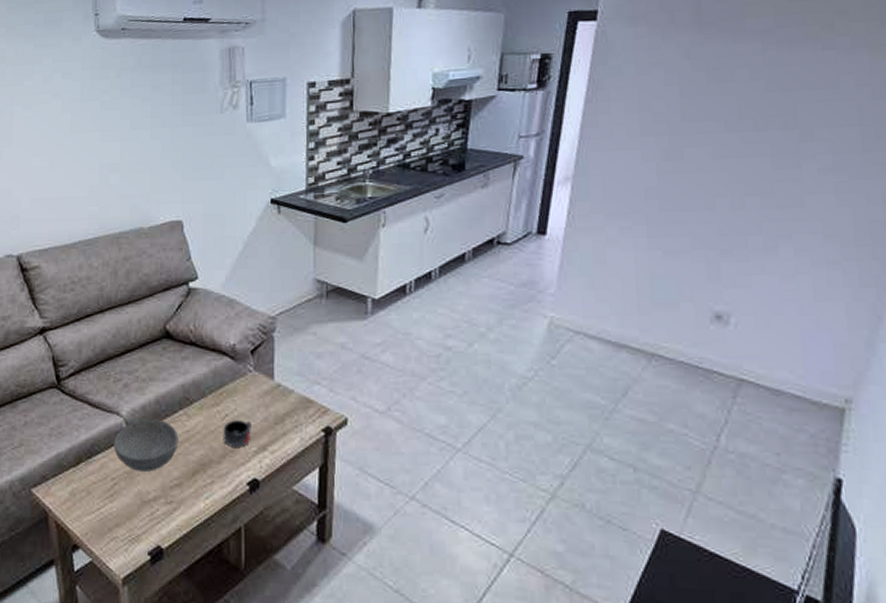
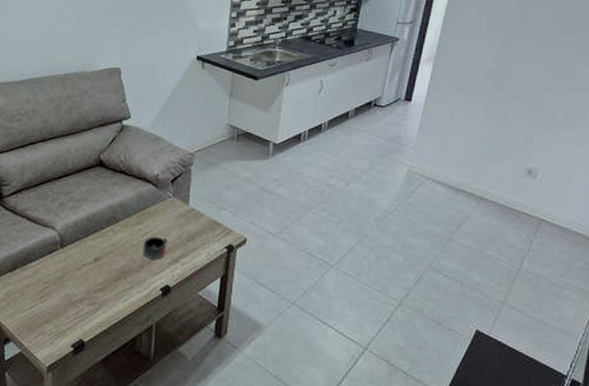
bowl: present [114,419,178,473] -> none [47,233,105,278]

